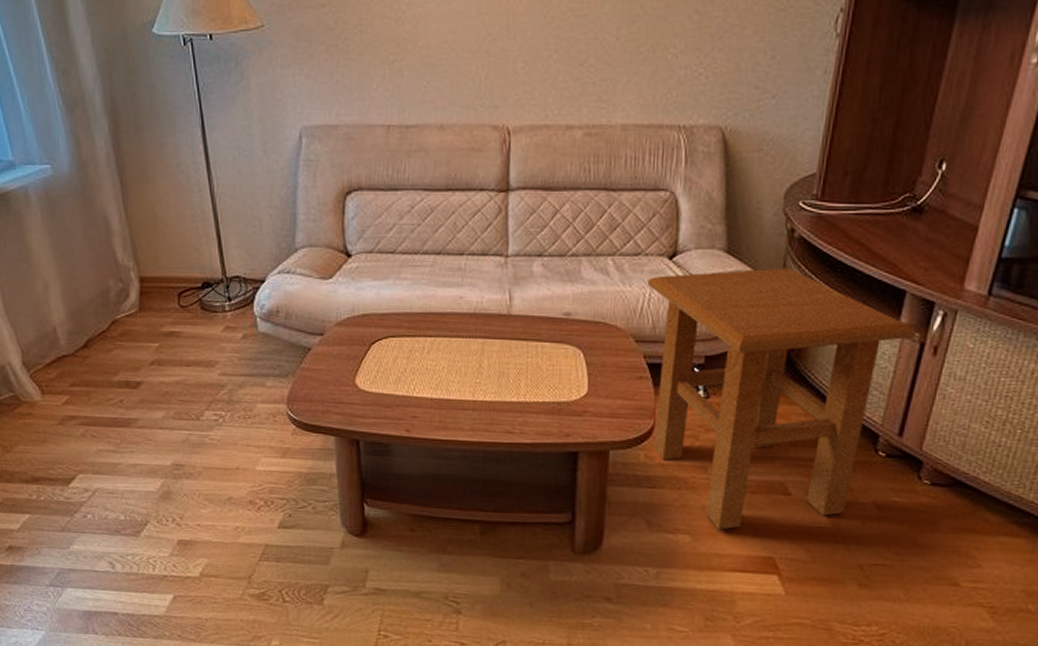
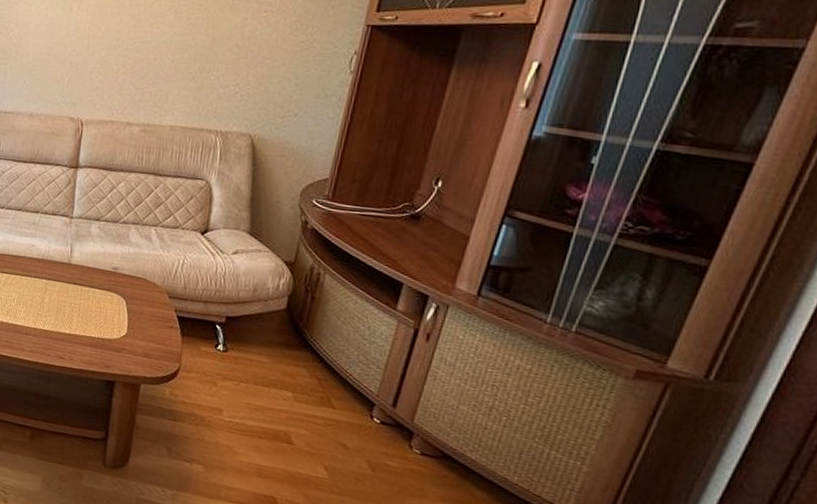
side table: present [648,267,917,530] -> none [177,246,412,468]

